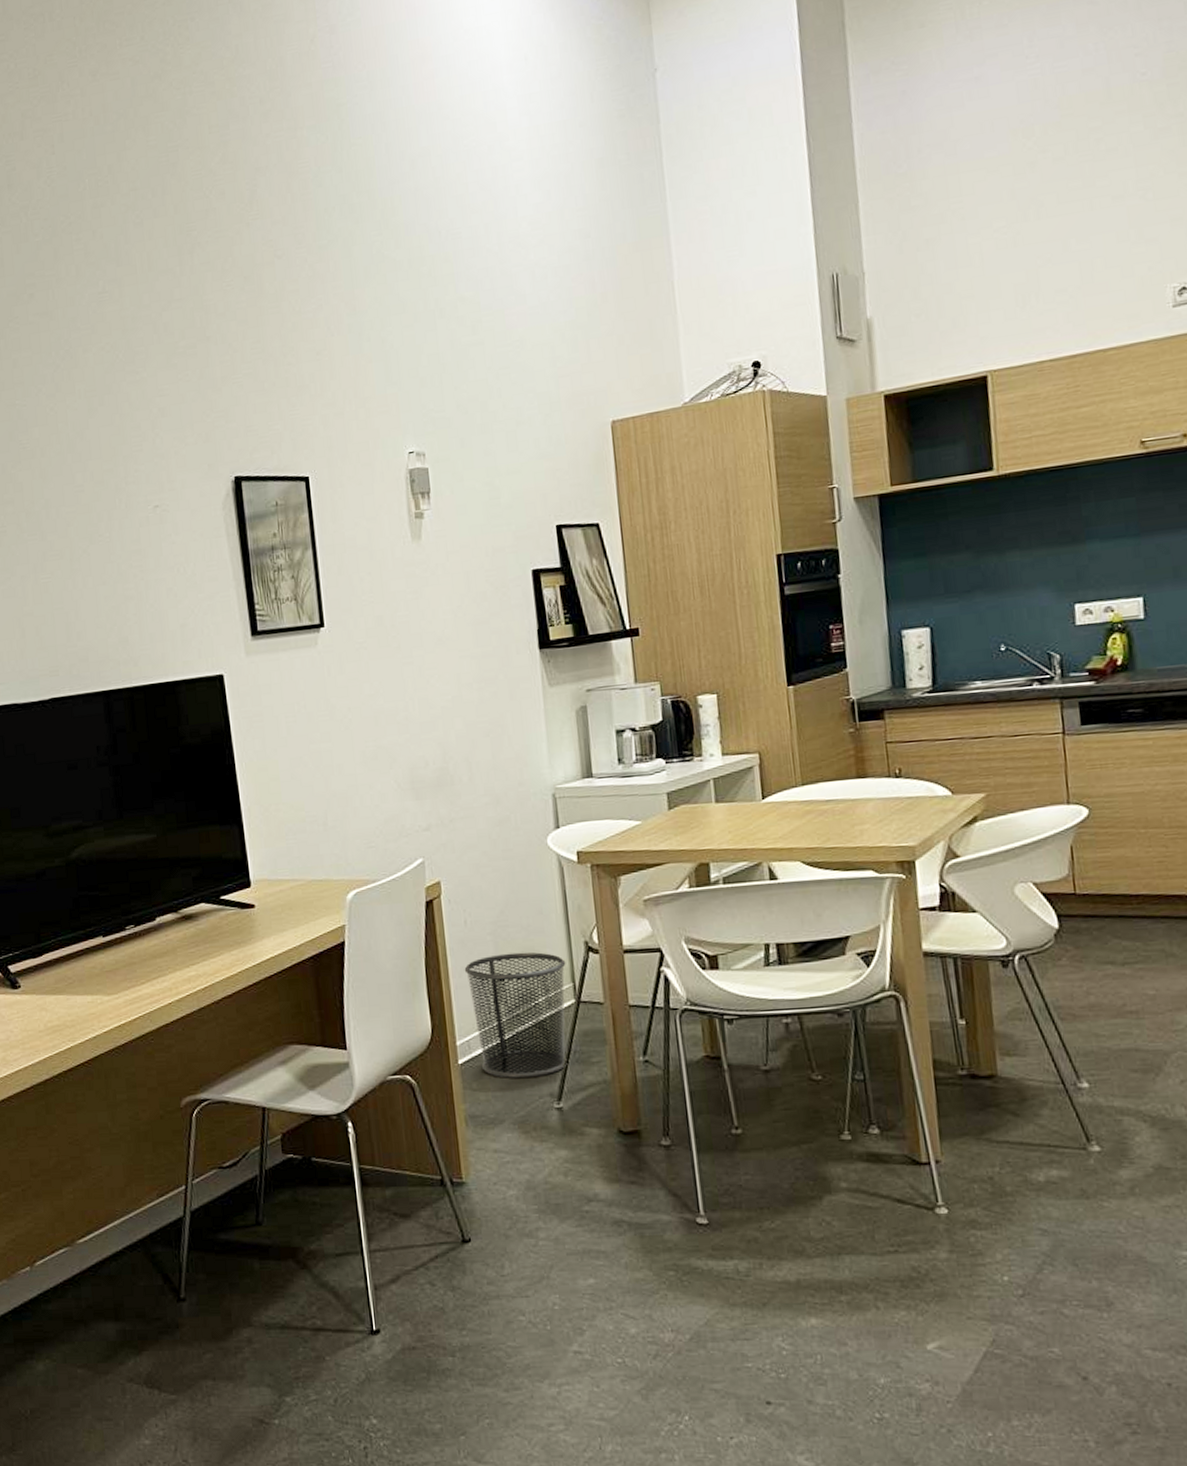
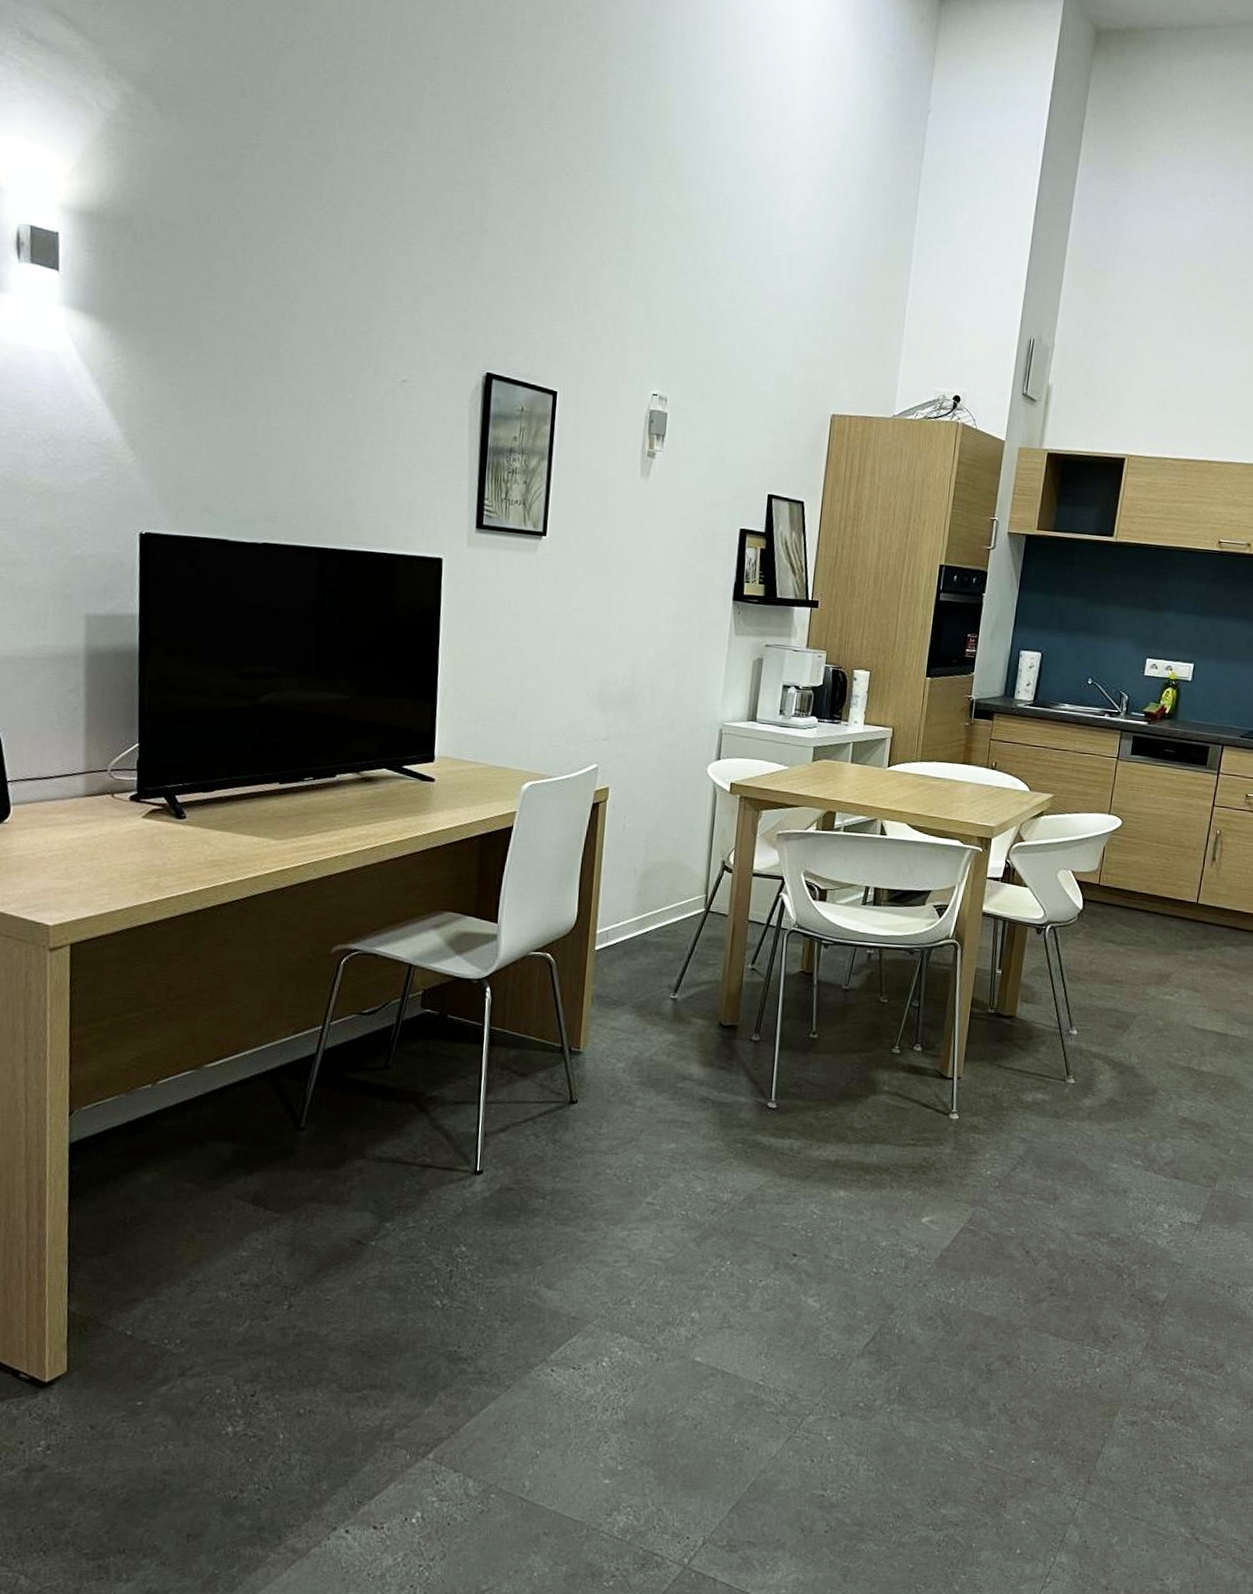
waste bin: present [464,952,568,1079] -> none [614,860,703,970]

